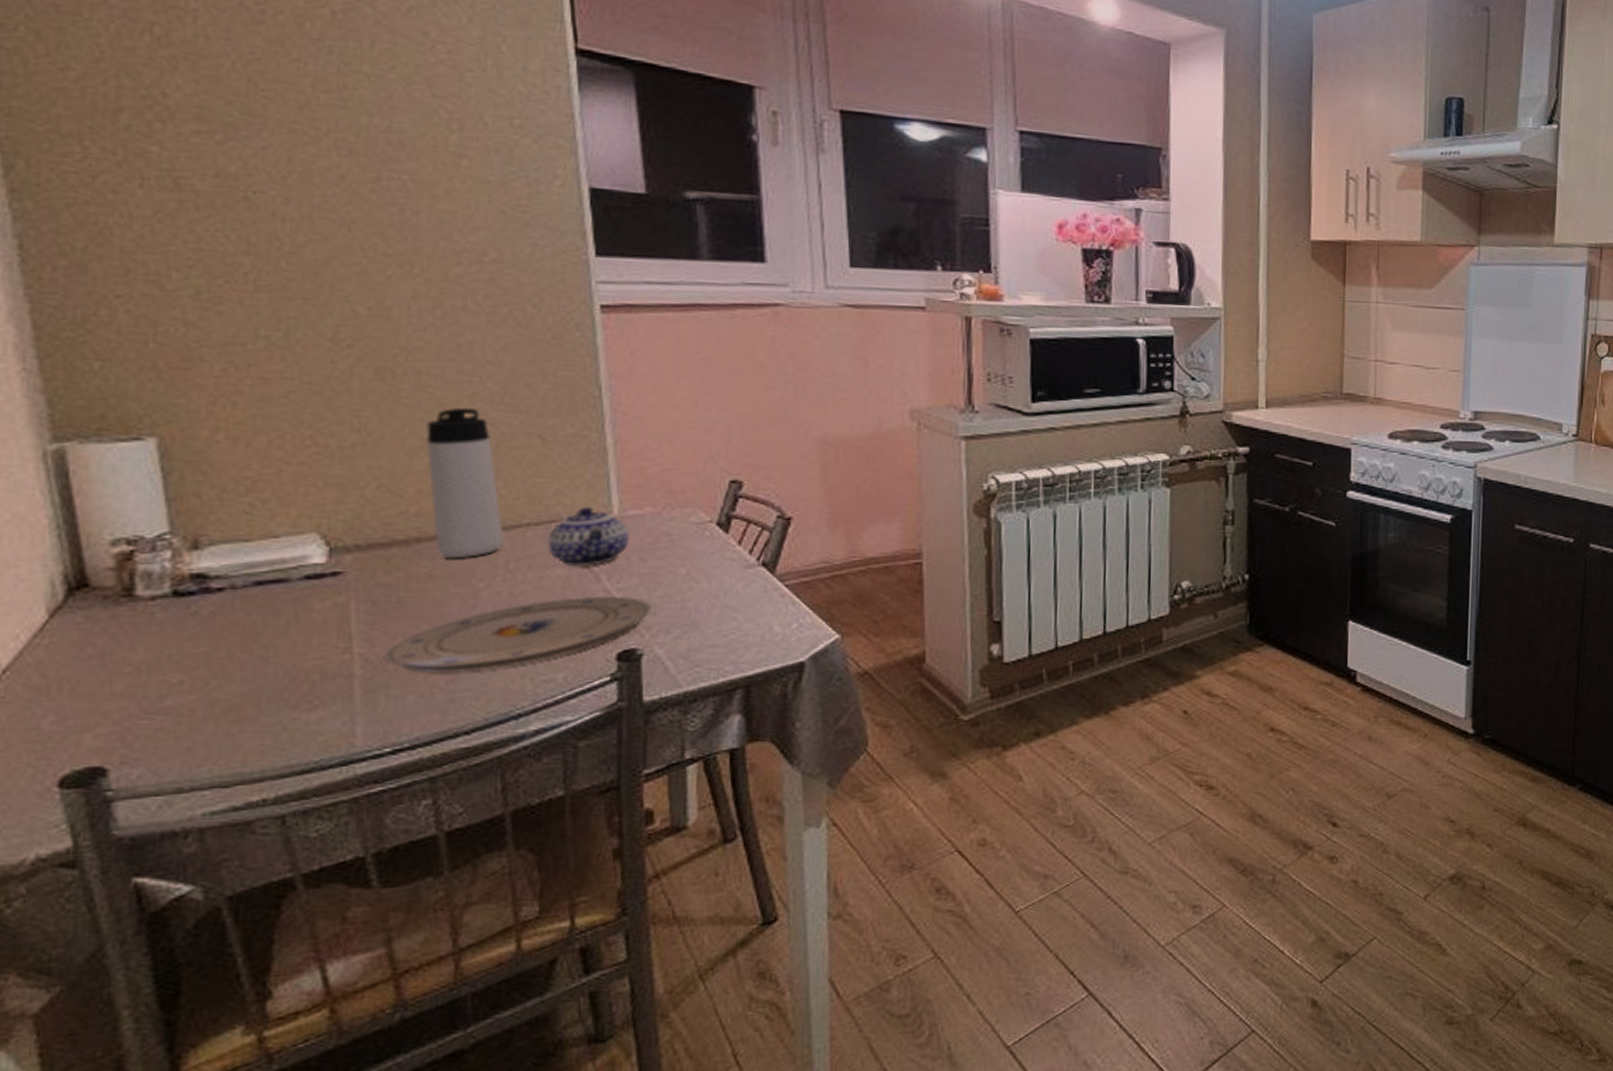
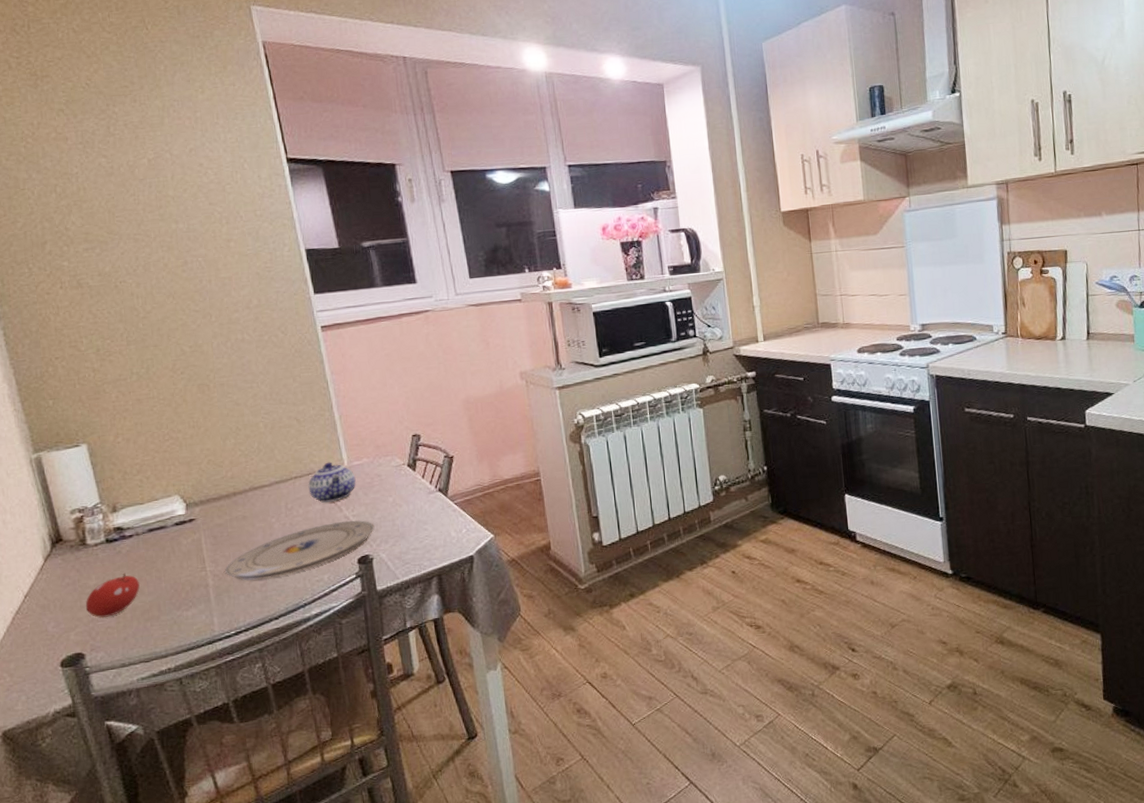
fruit: none [119,646,227,715] -> present [85,573,140,618]
thermos bottle: present [426,407,504,557] -> none [230,404,283,504]

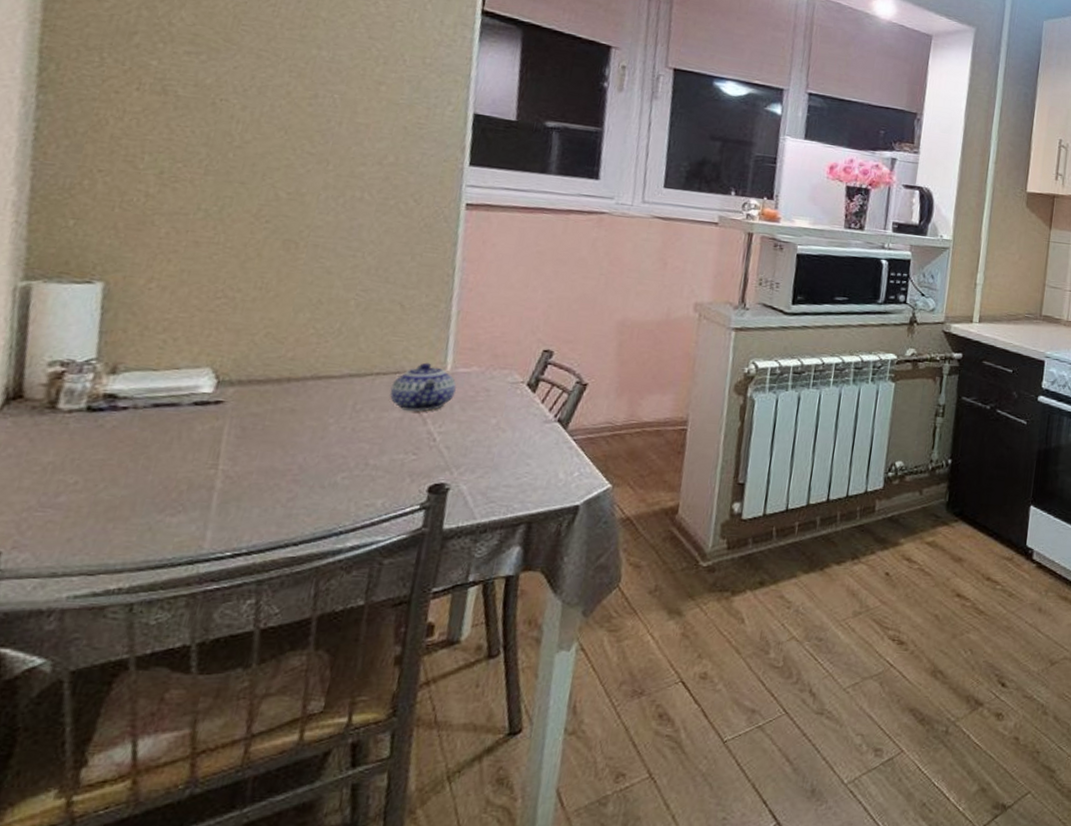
fruit: present [85,573,140,618] -> none [24,453,117,508]
plate: present [225,519,375,581] -> none [243,436,463,493]

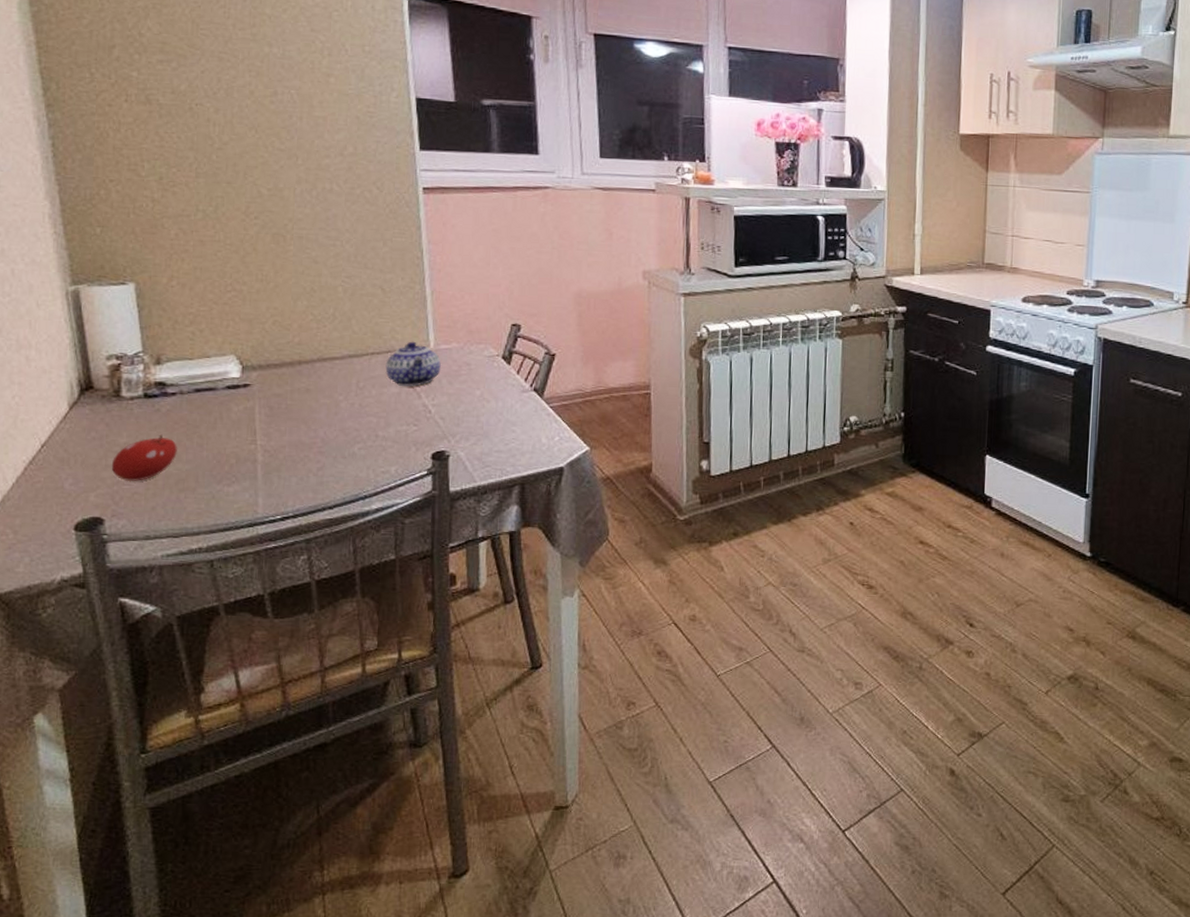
fruit: none [24,453,117,508] -> present [111,434,177,482]

